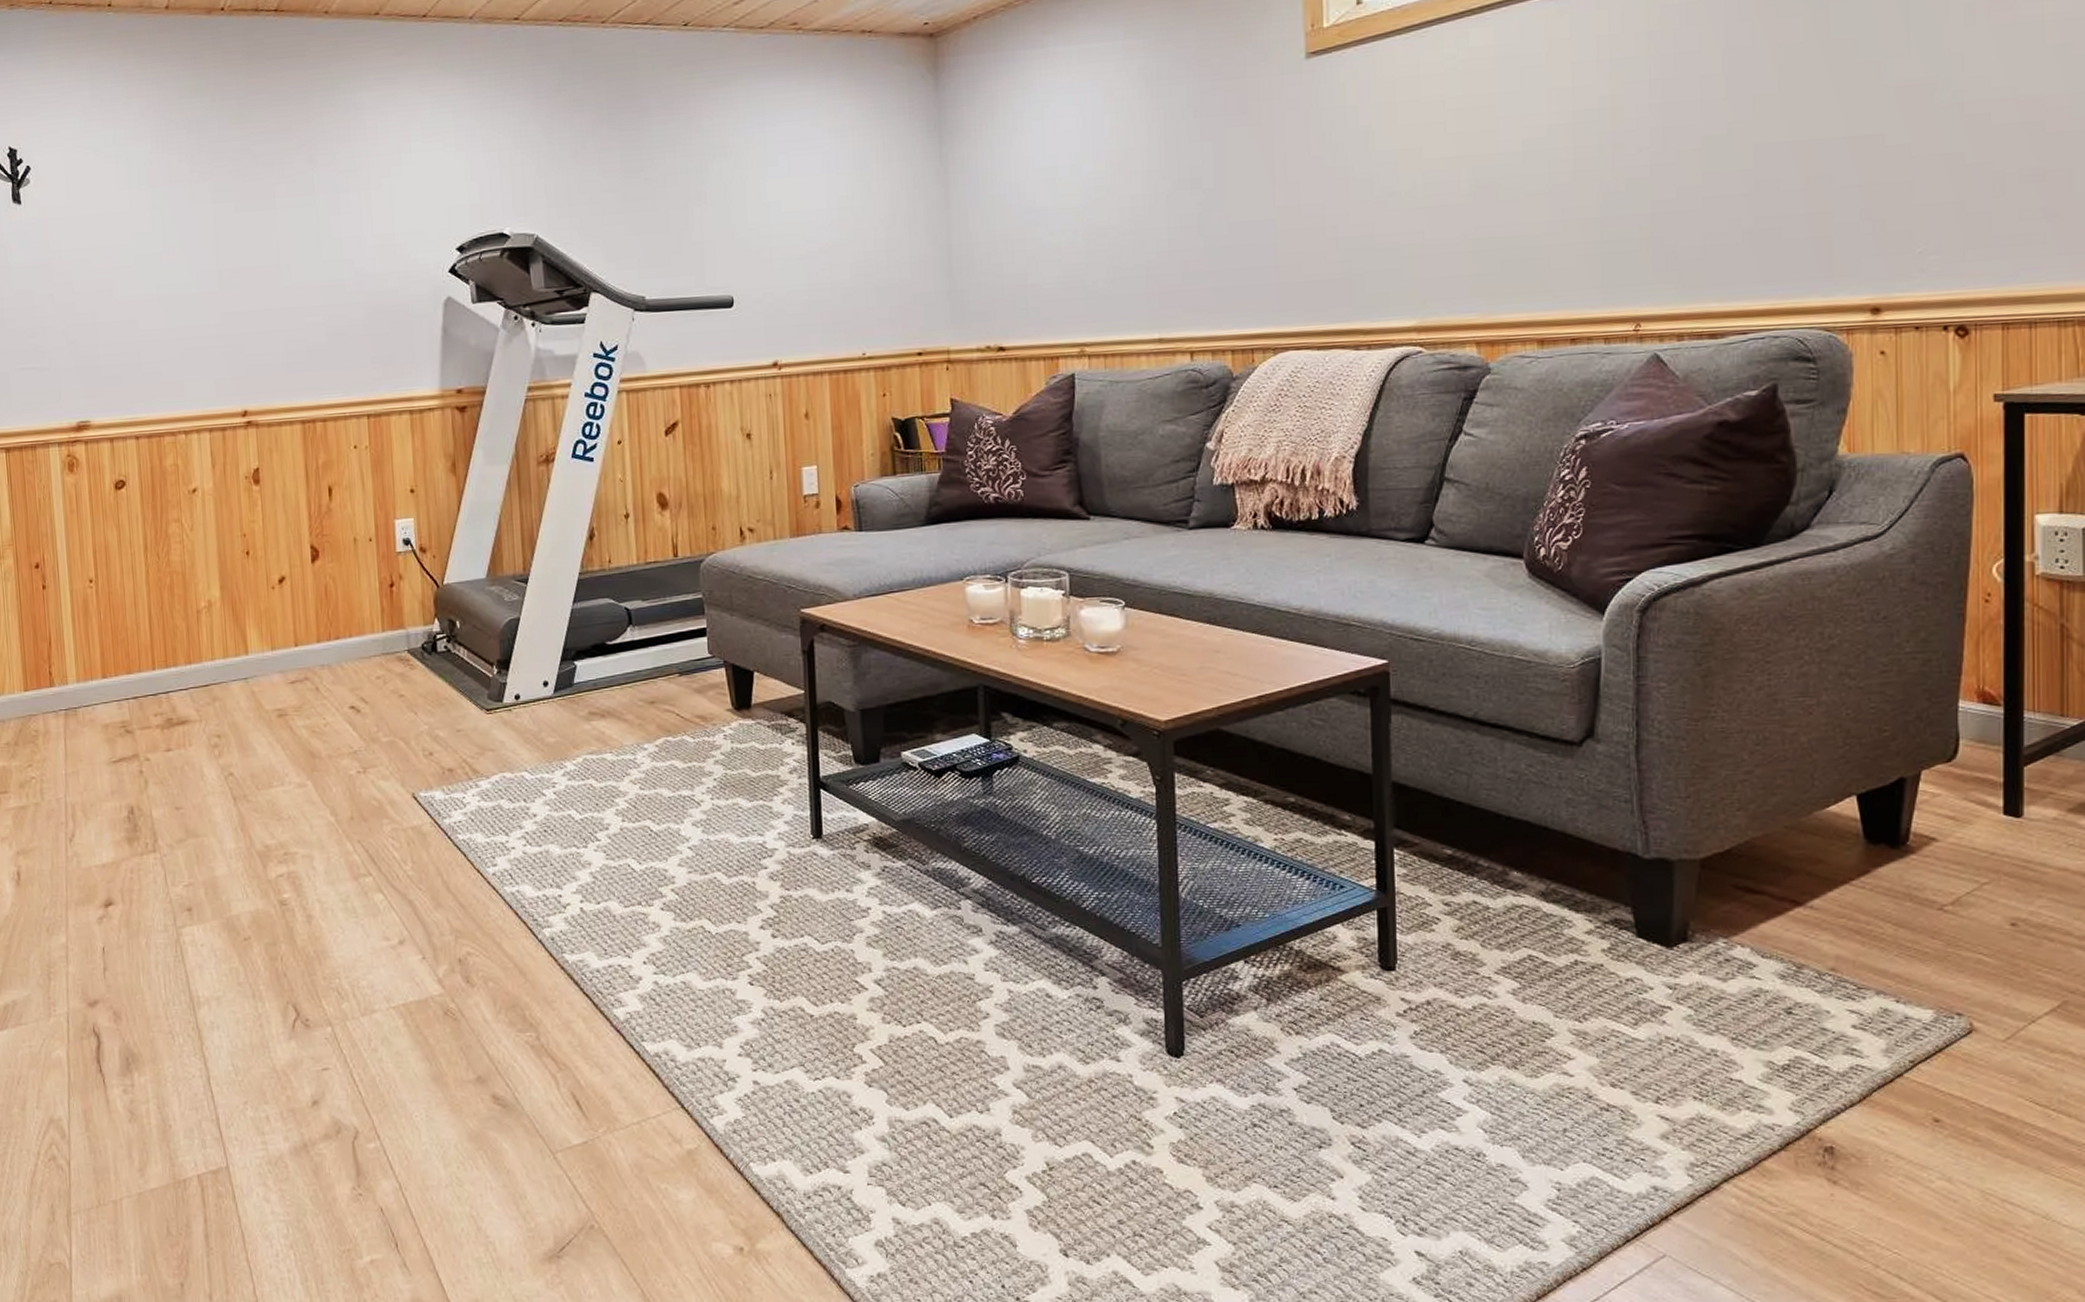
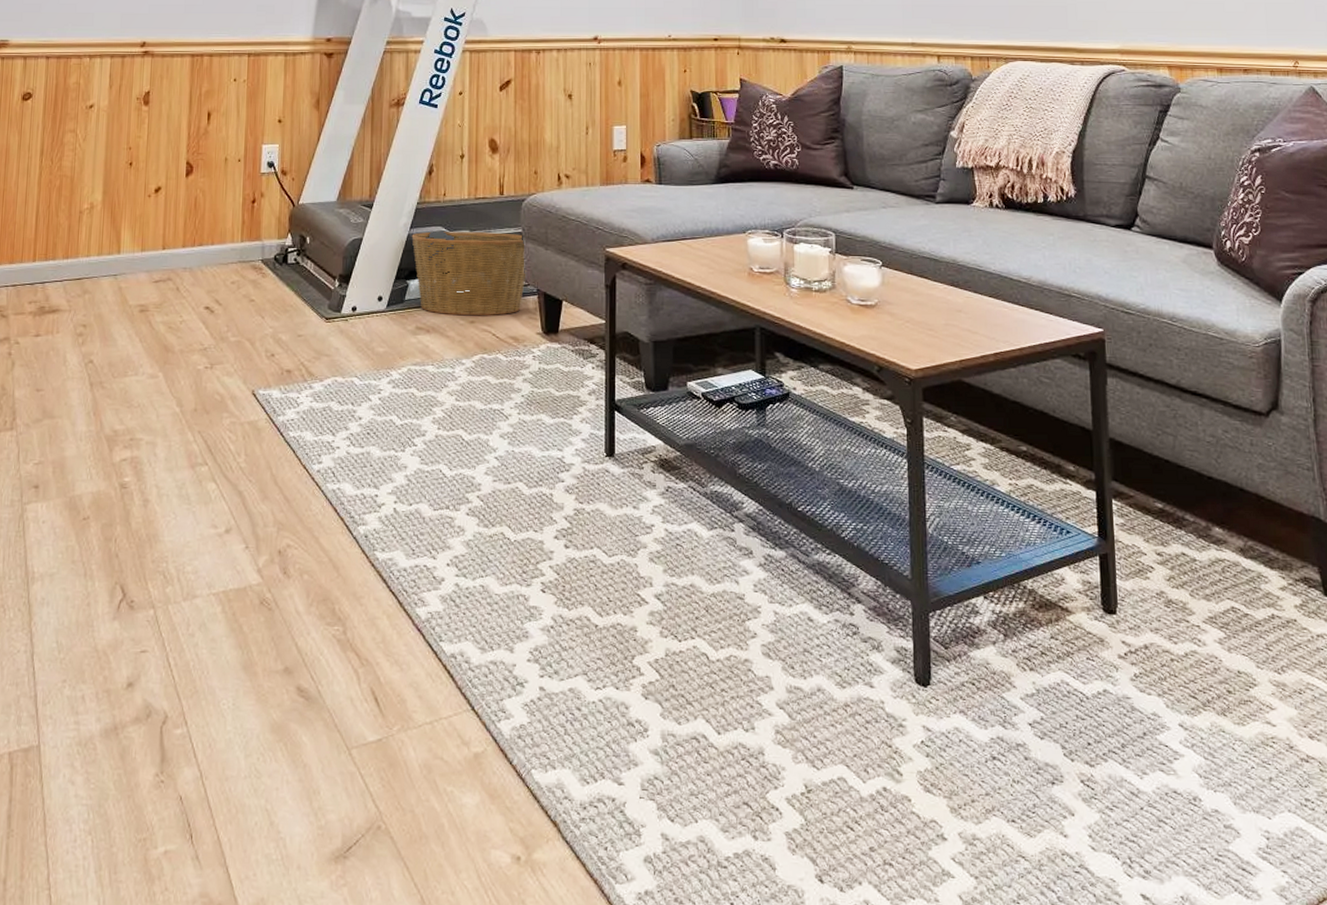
basket: none [575,600,710,696] -> present [411,232,526,316]

